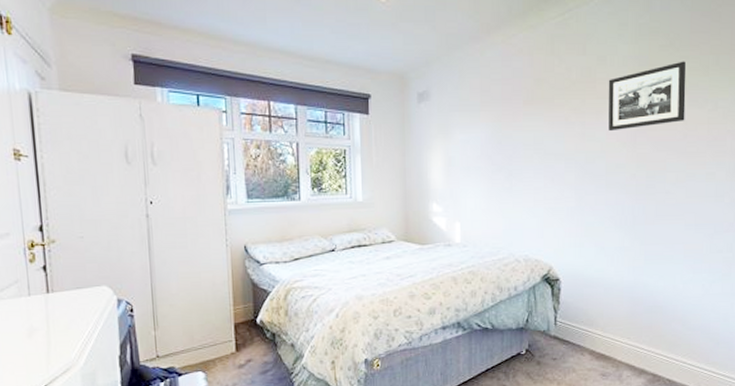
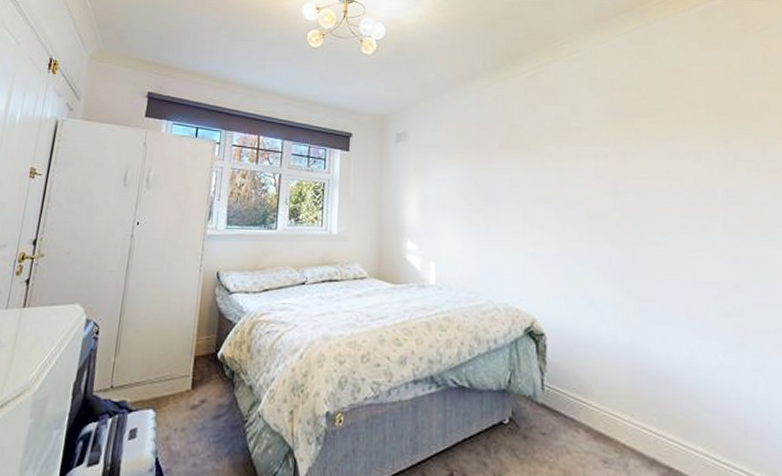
picture frame: present [608,61,686,132] -> none [583,113,668,178]

